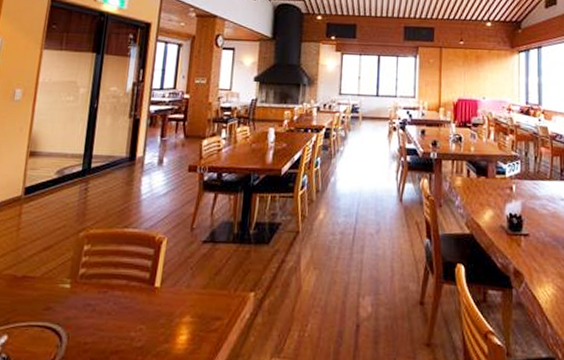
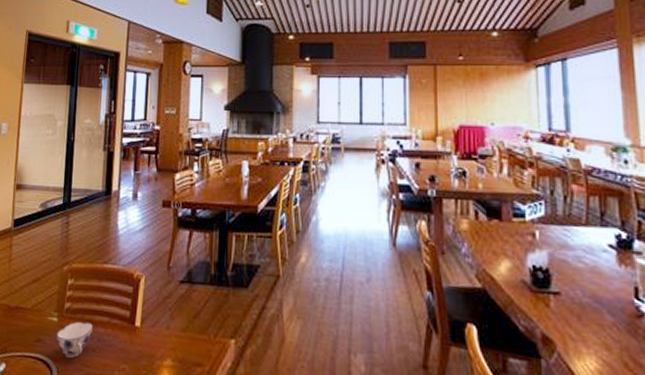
teacup: none [68,286,110,324] -> present [56,321,94,359]

